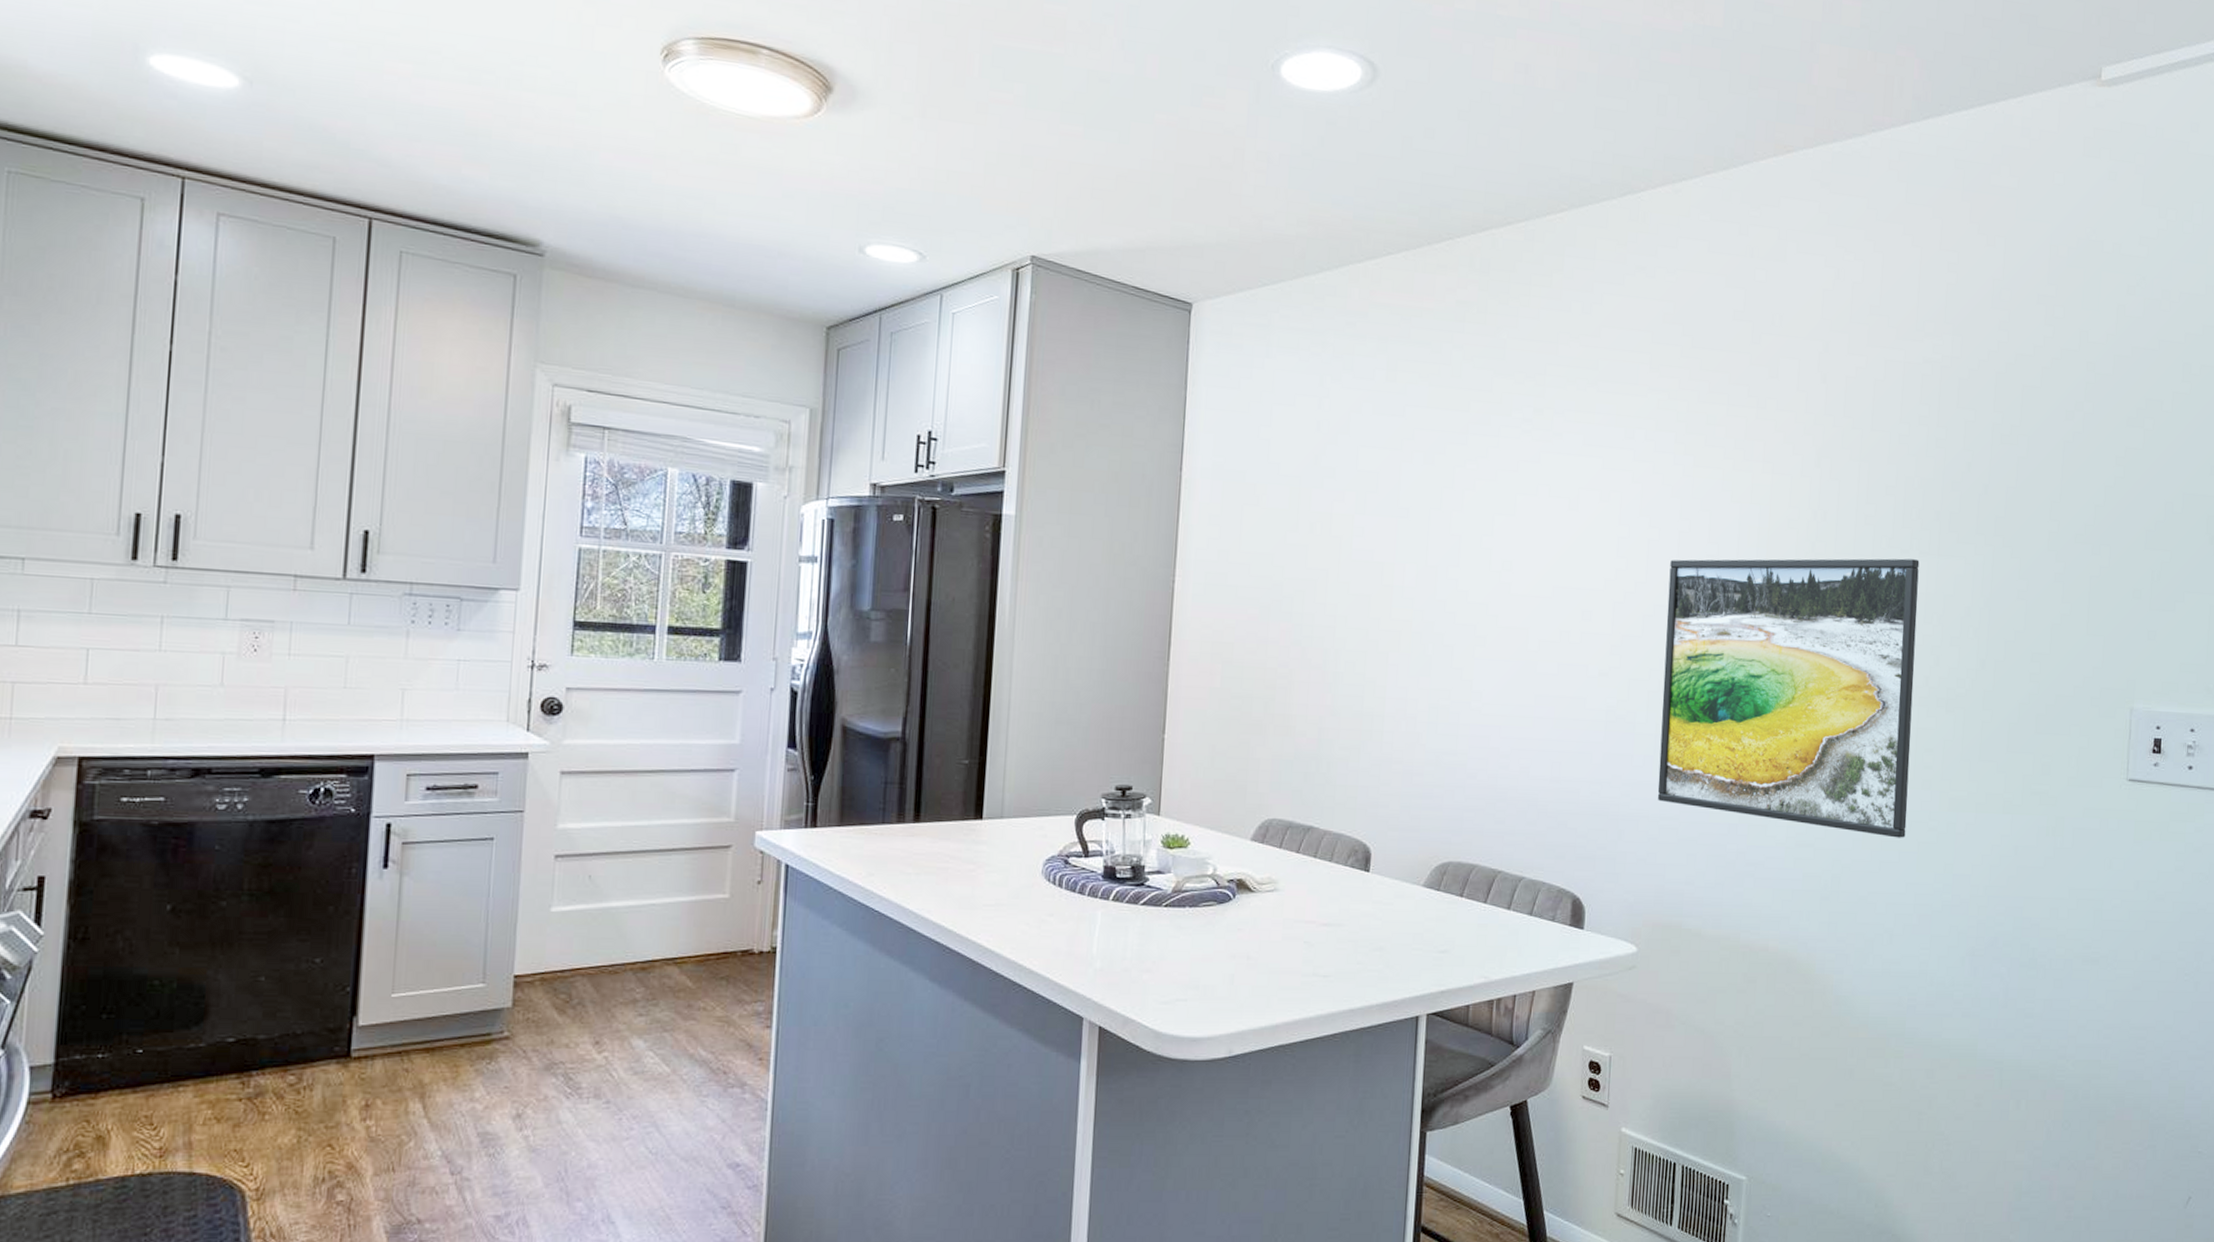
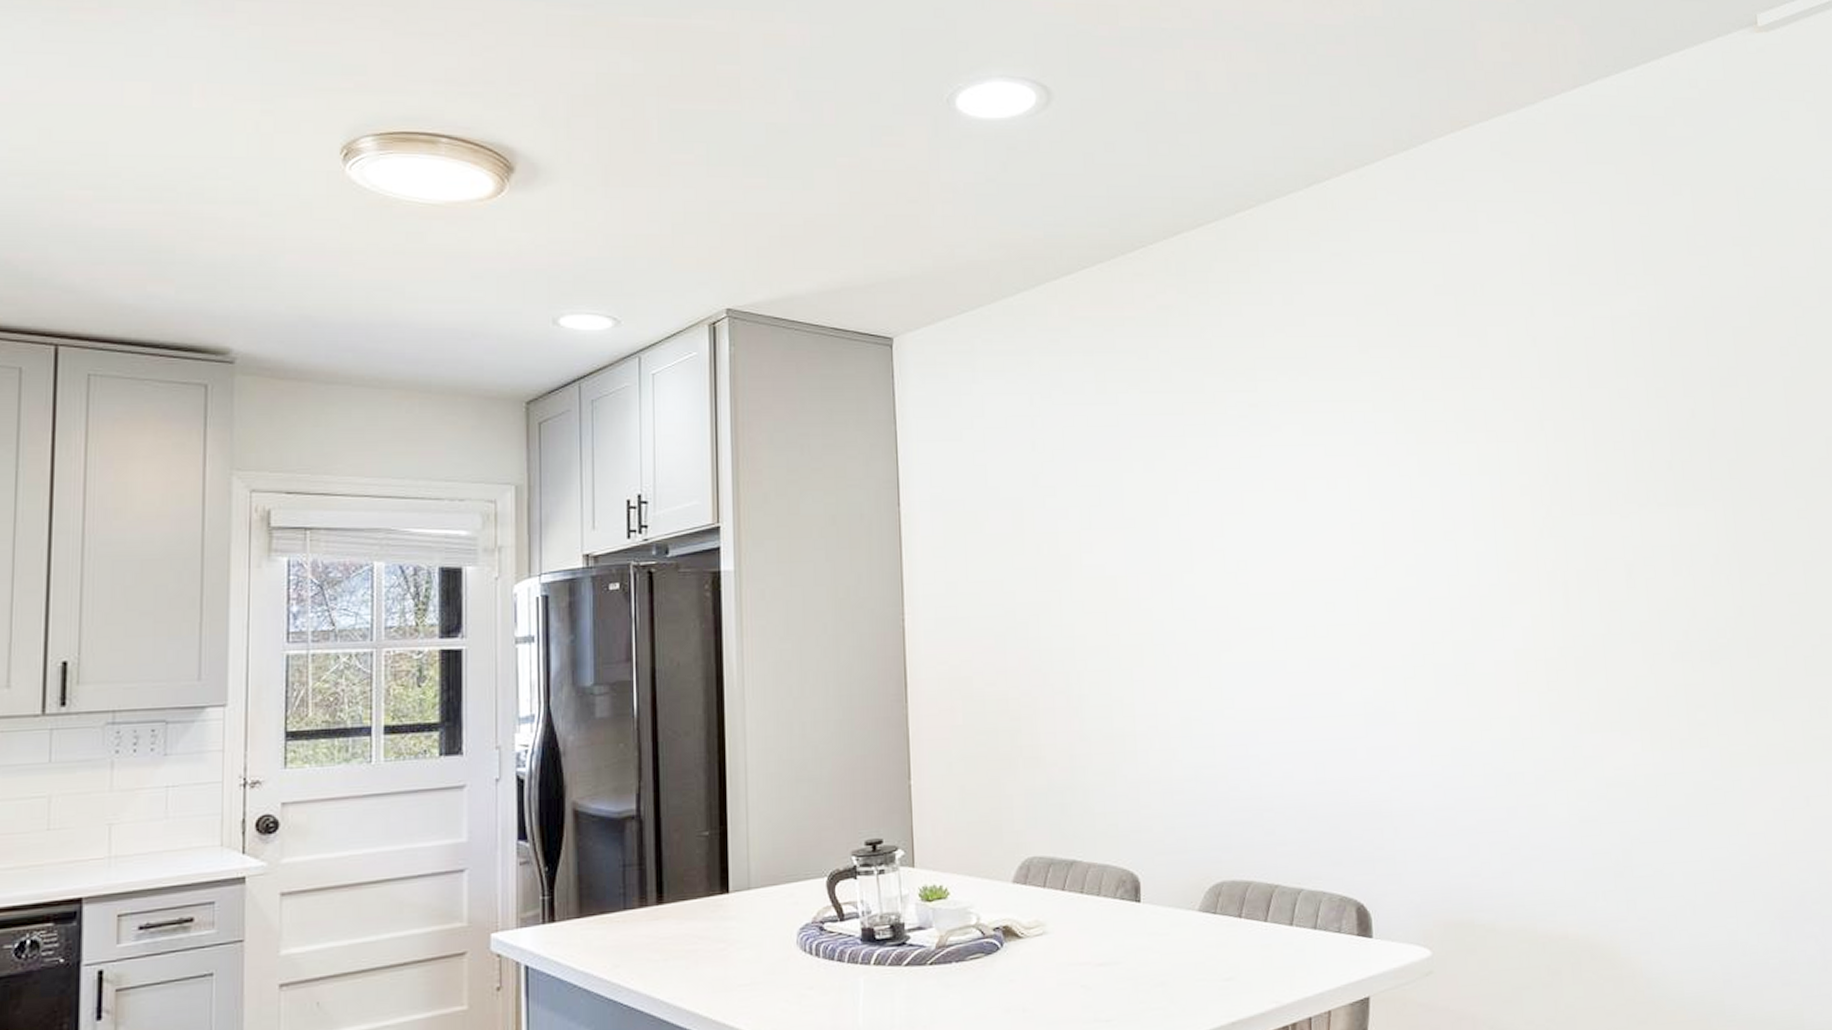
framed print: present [1657,558,1920,838] -> none [1407,512,1692,803]

